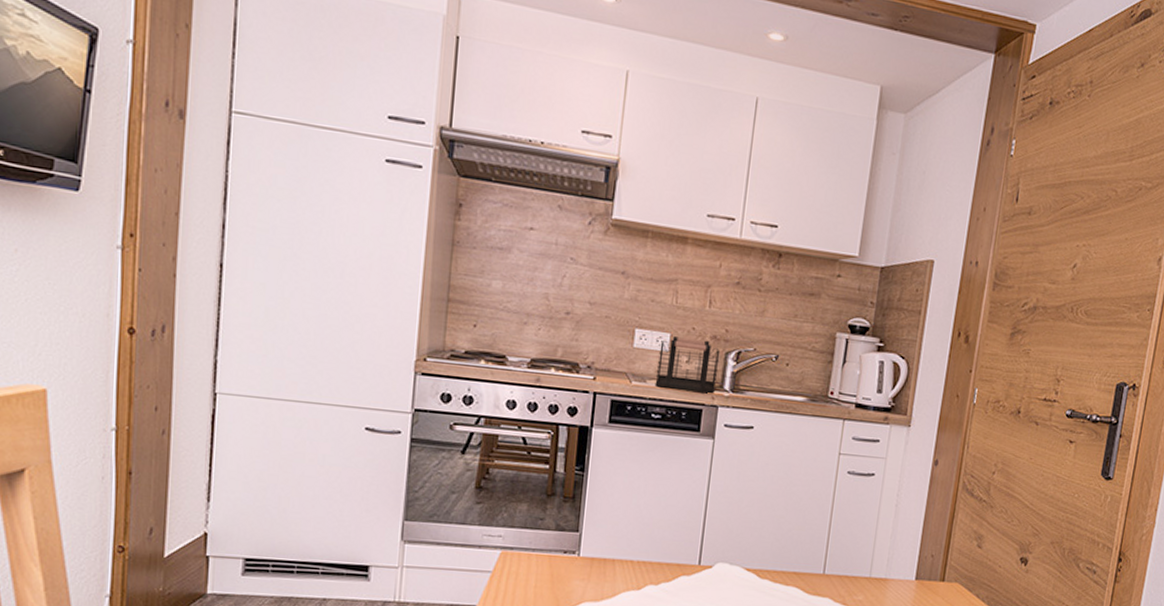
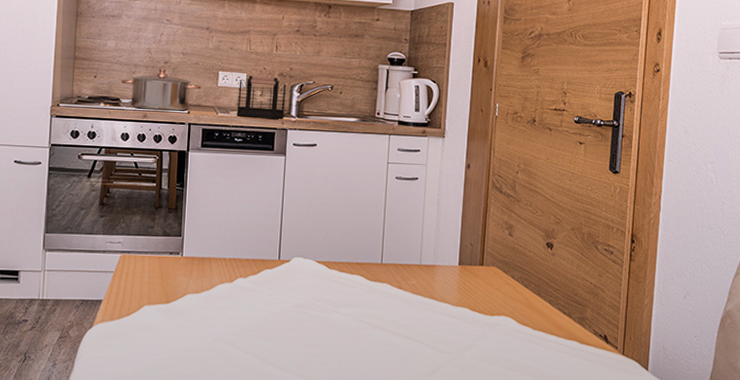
cooking pot: none [508,320,613,377] -> present [121,68,202,112]

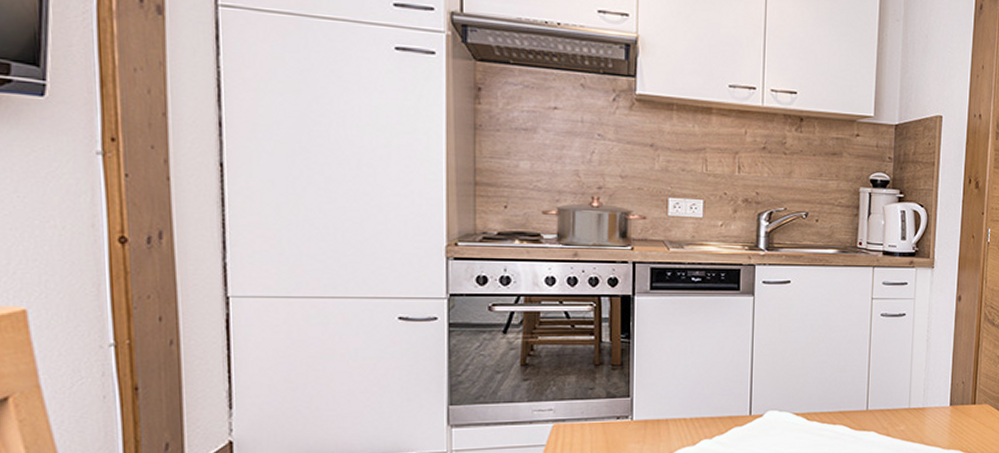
dish rack: present [236,76,287,120] -> none [692,202,753,254]

